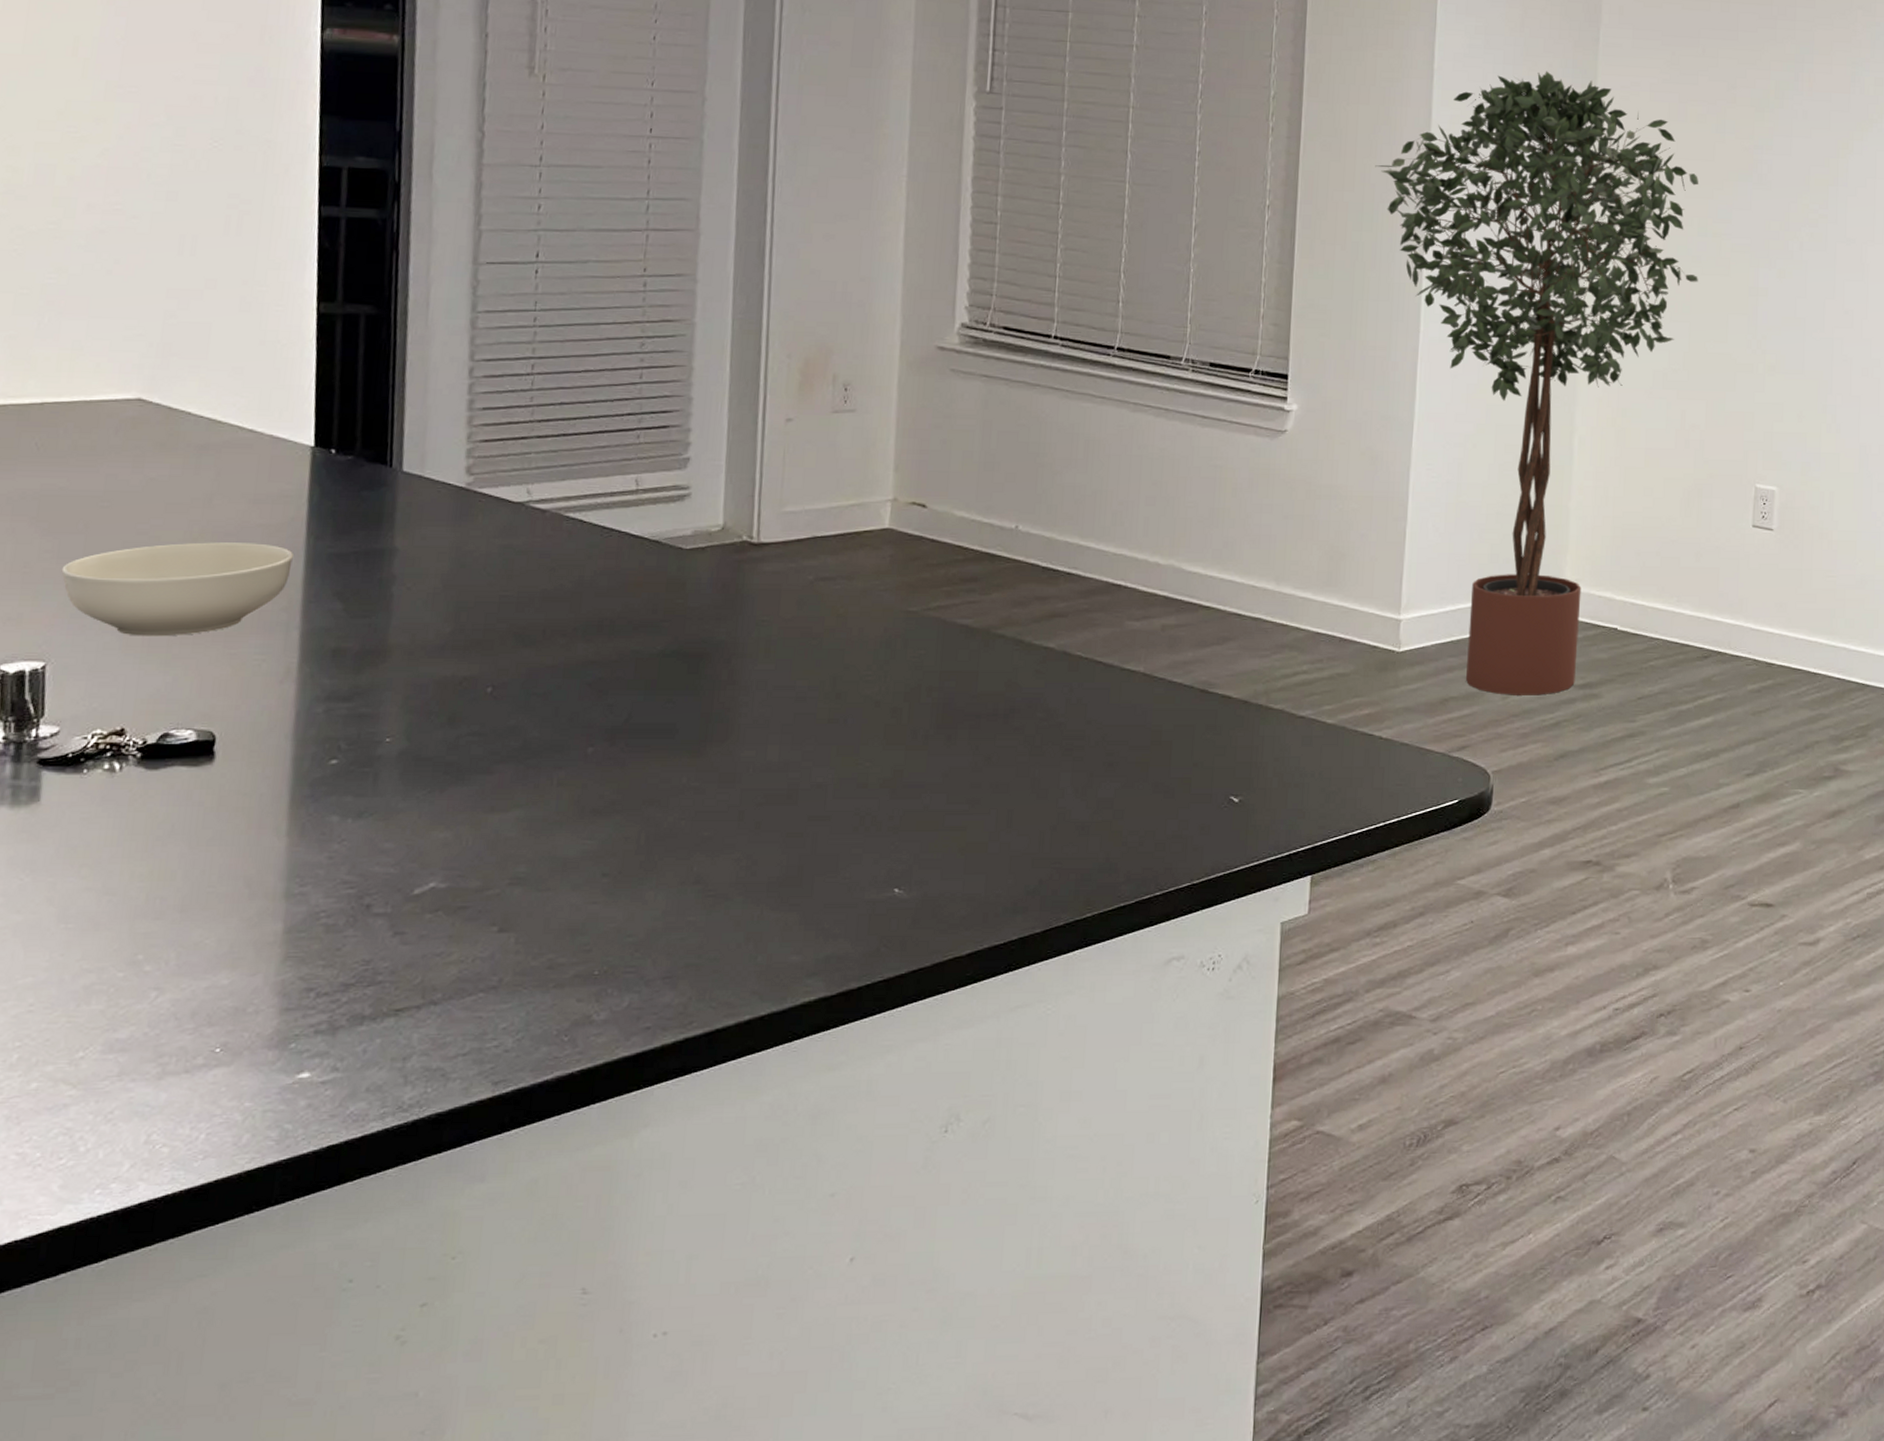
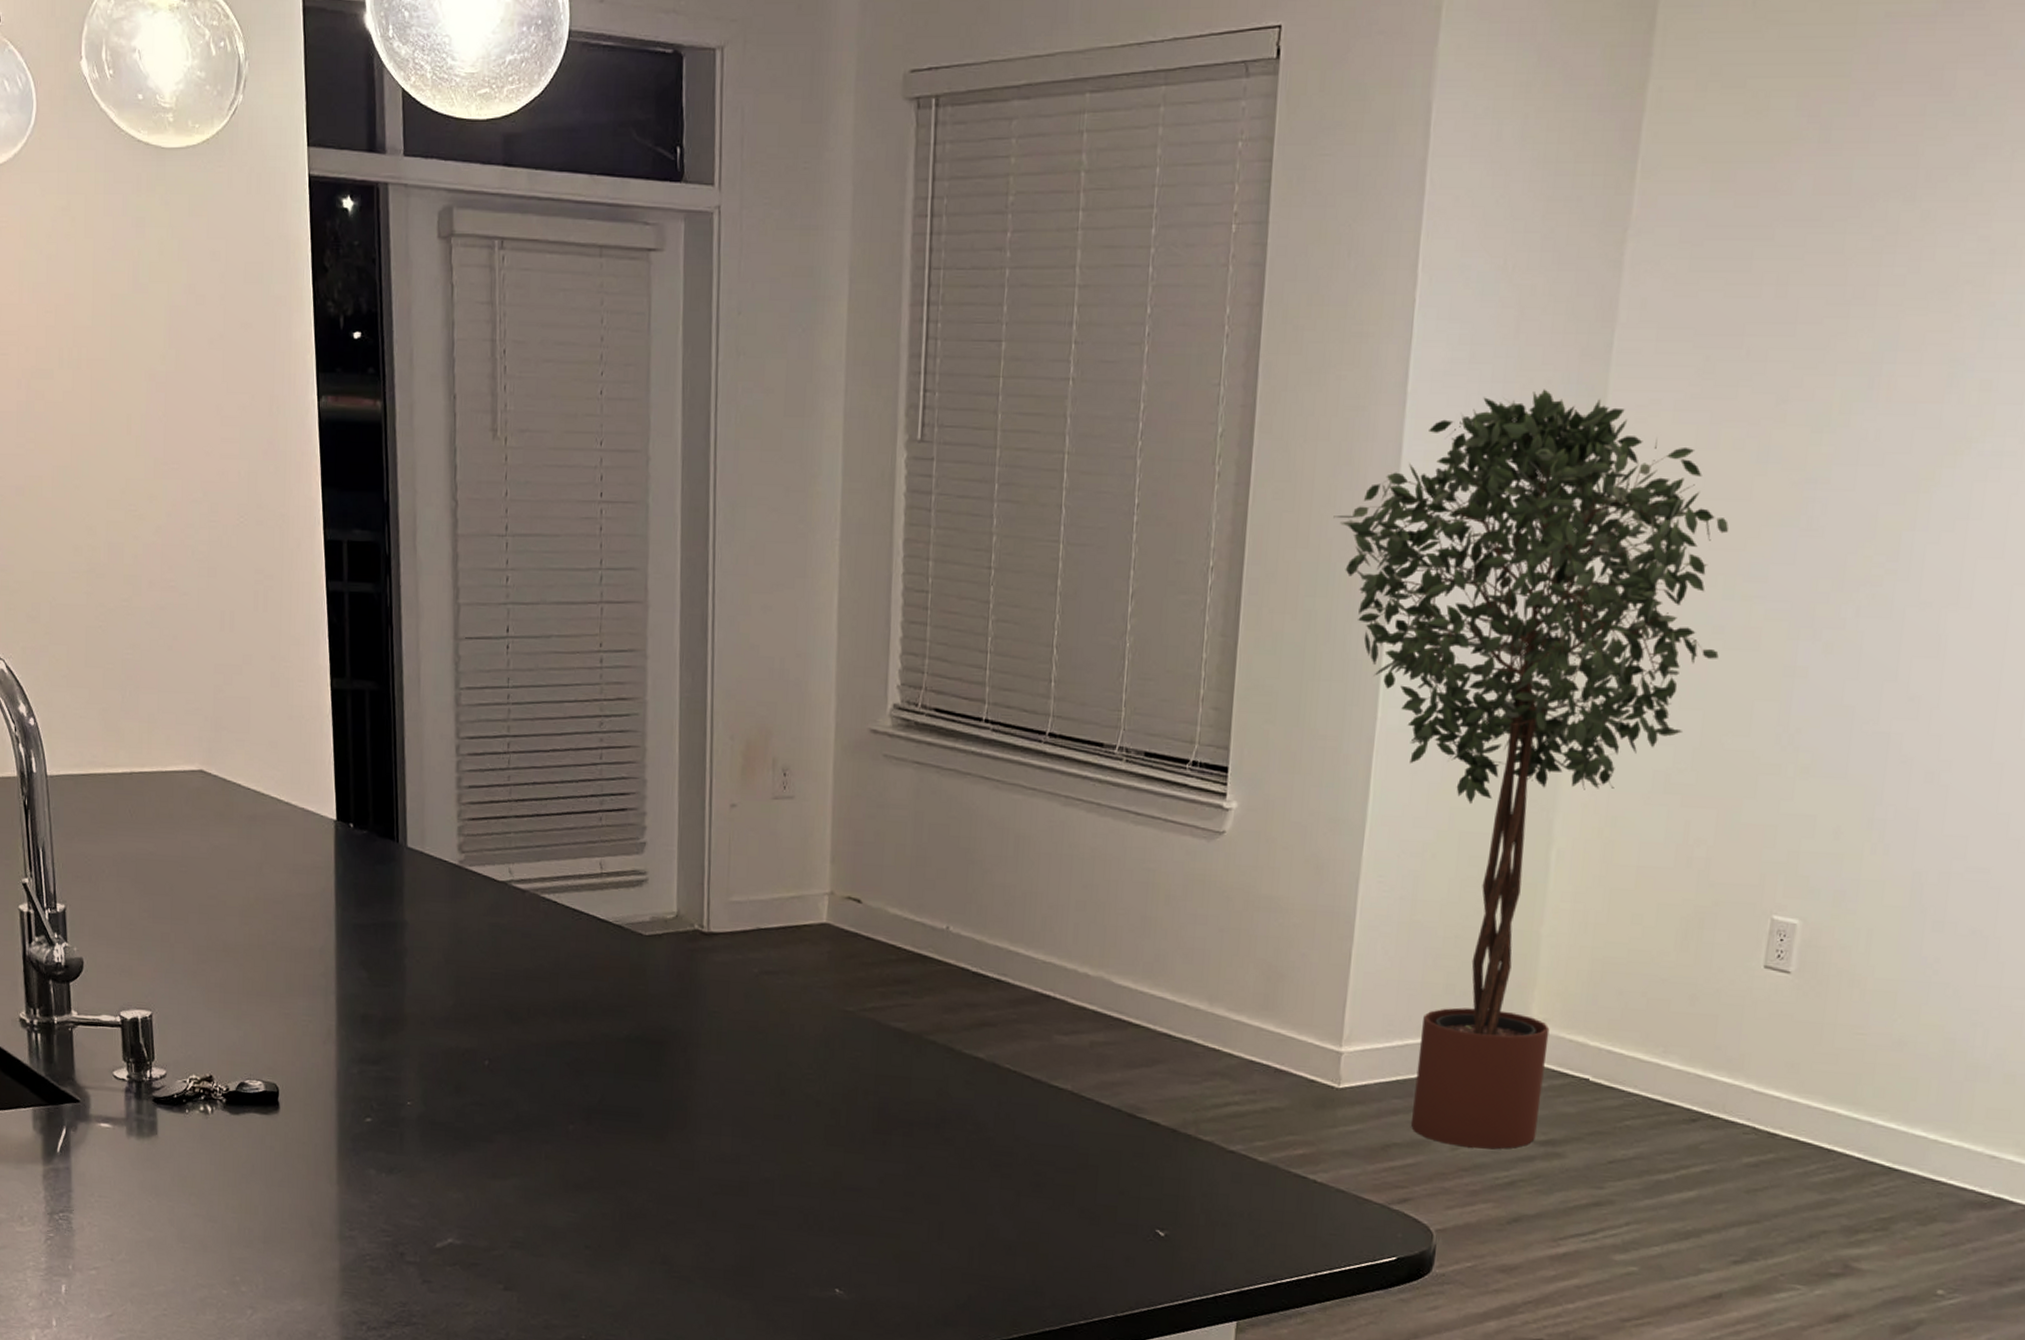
bowl: present [61,542,293,637] -> none [156,908,326,995]

